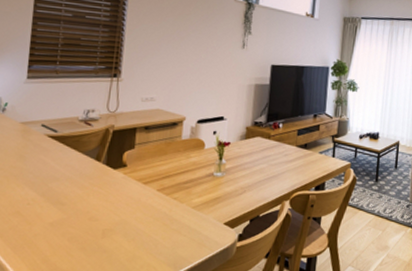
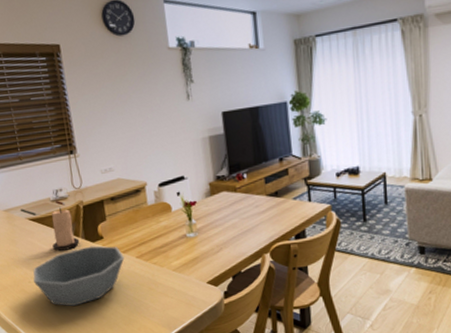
bowl: none [34,172,144,235] -> present [33,246,125,306]
candle: none [67,128,100,174] -> present [52,207,80,251]

